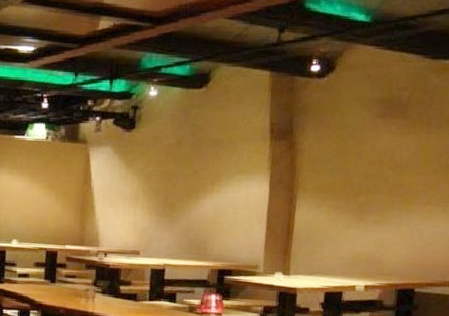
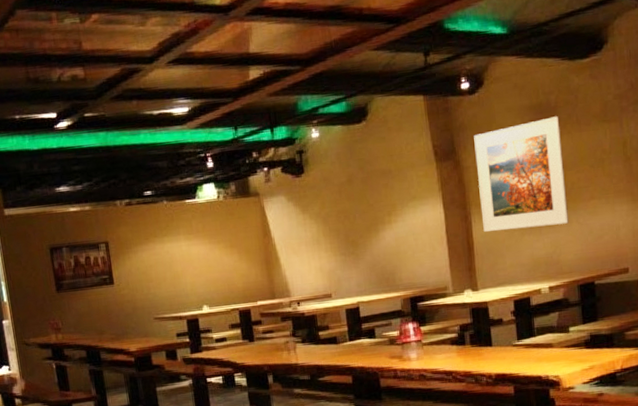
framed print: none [307,114,409,225] -> present [474,116,569,232]

